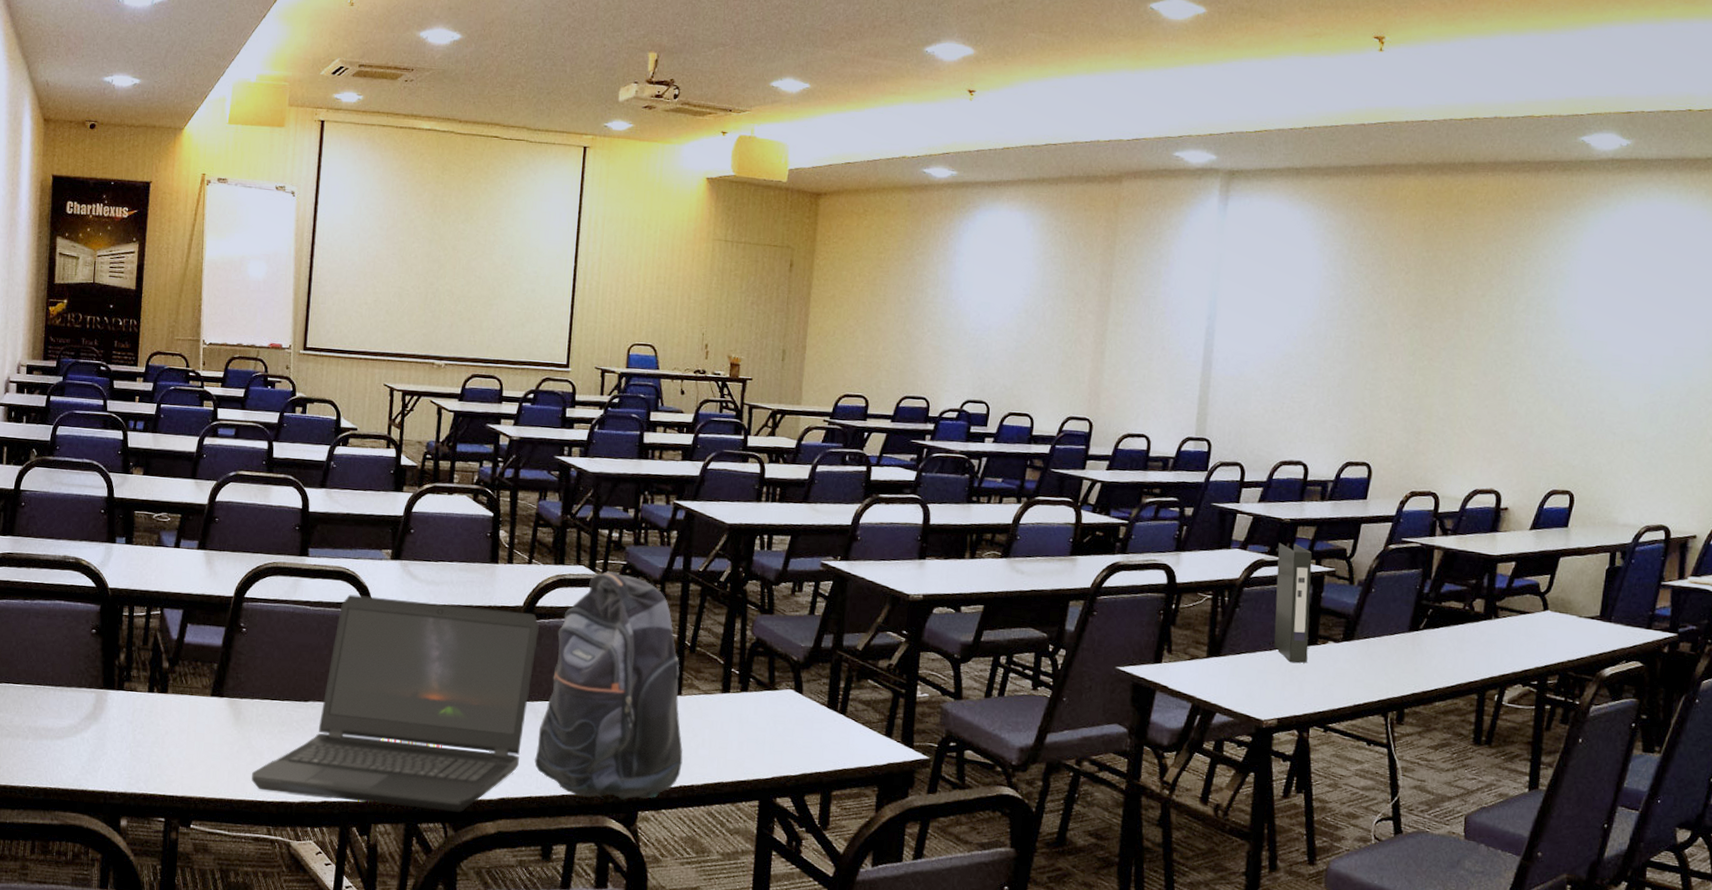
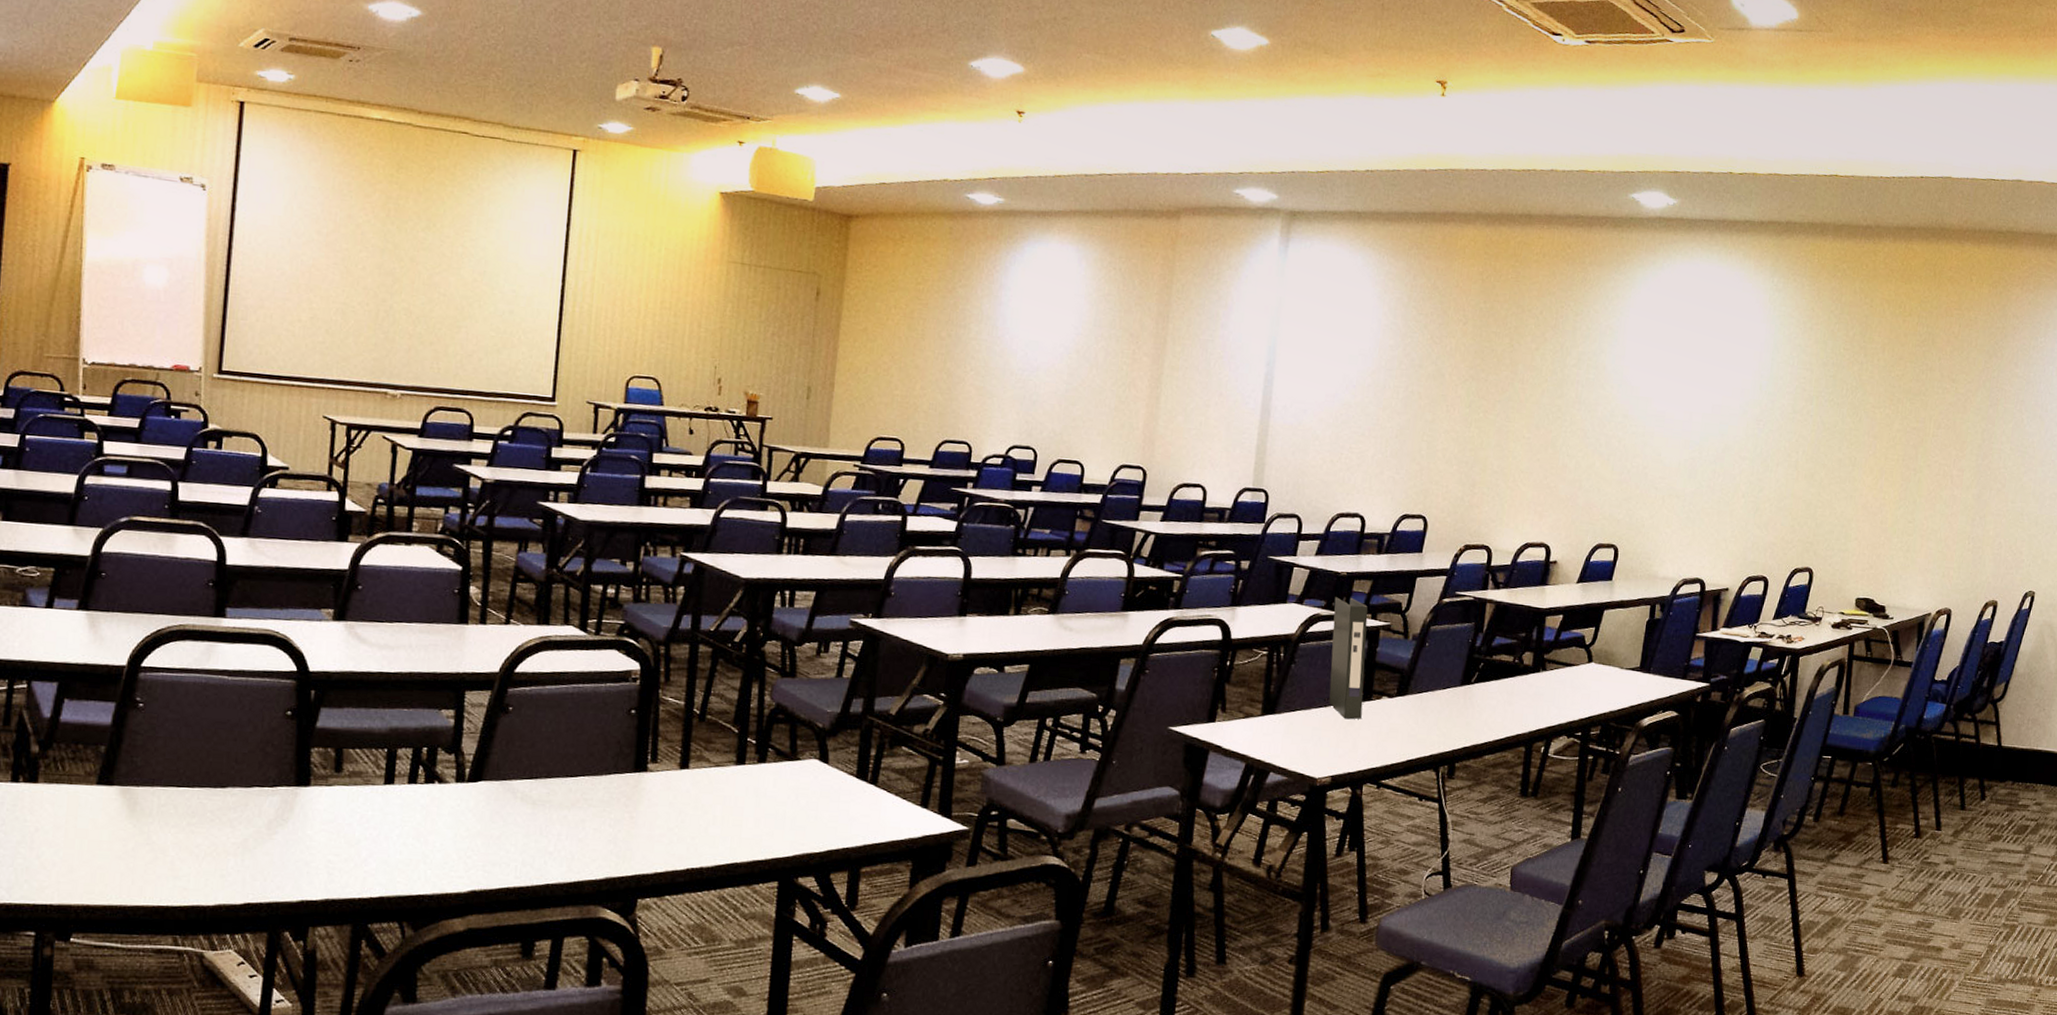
laptop computer: present [252,594,539,813] -> none [152,661,518,910]
backpack: present [535,571,683,801] -> none [513,632,691,888]

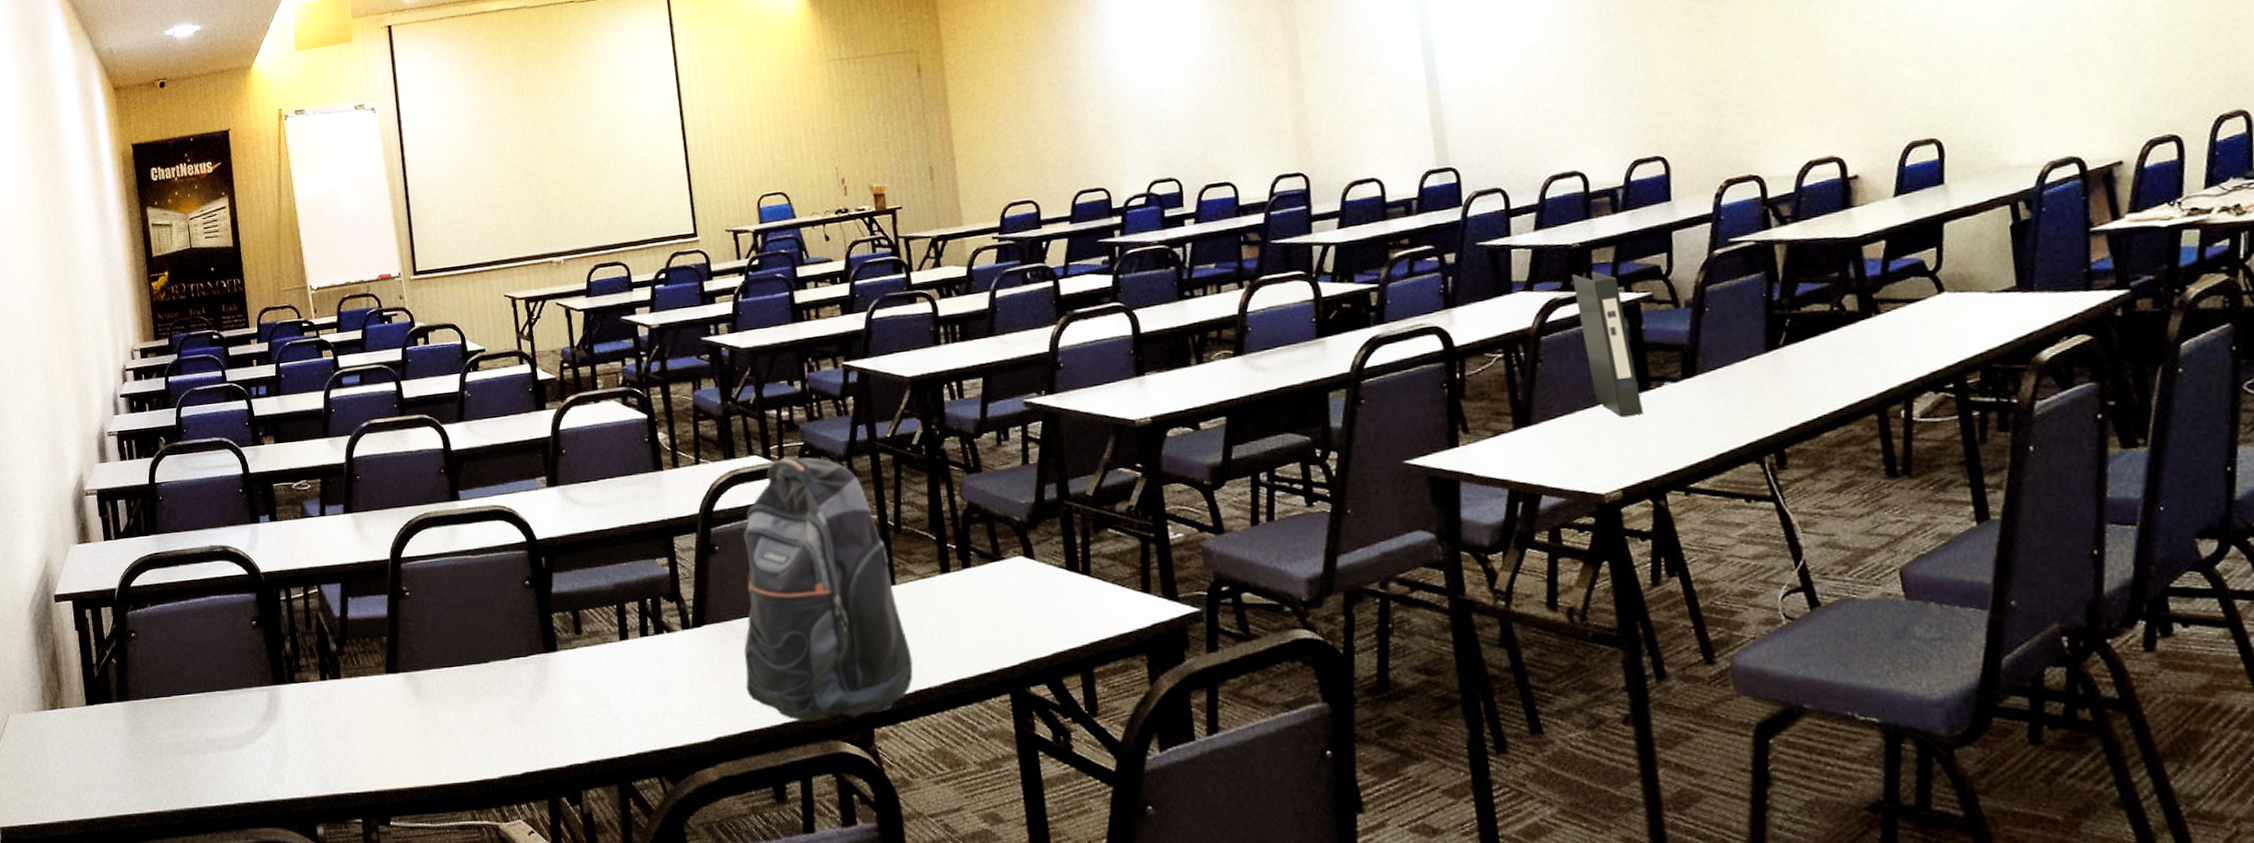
backpack: none [513,632,691,888] -> present [743,456,913,722]

